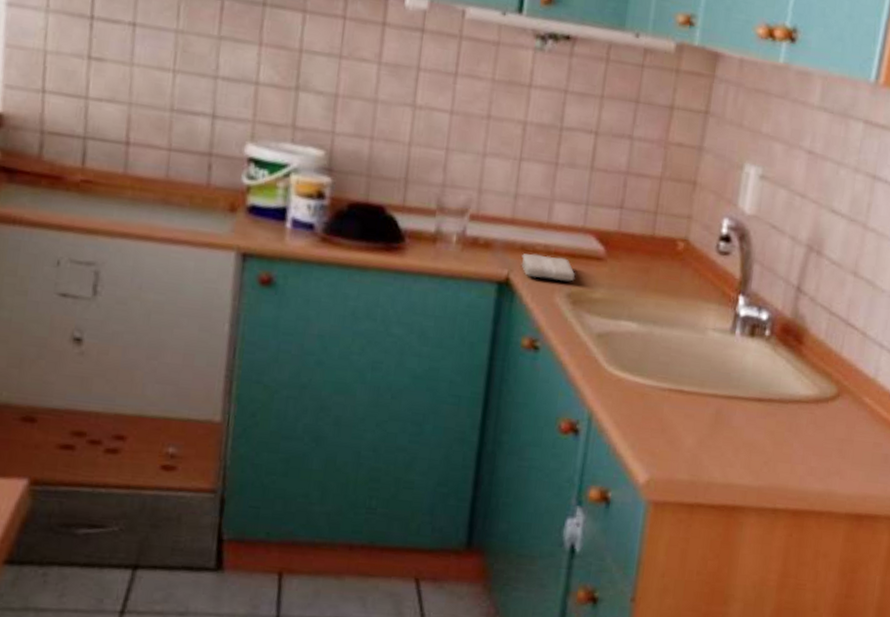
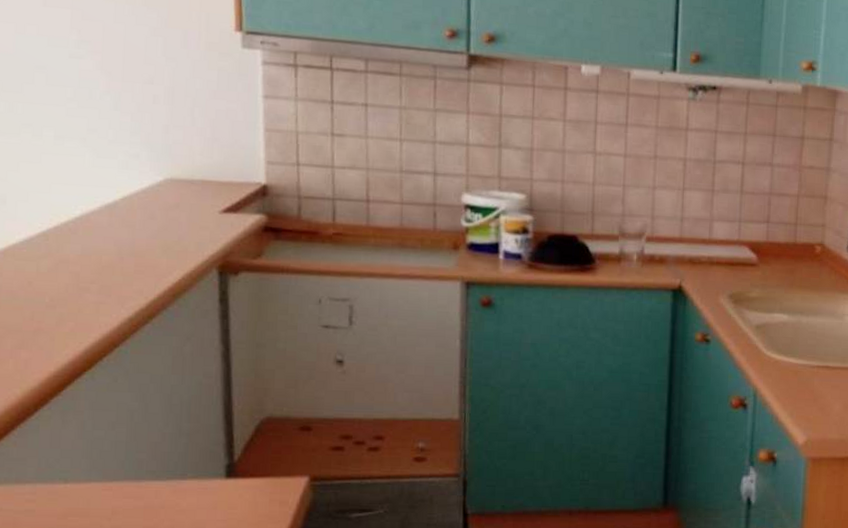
washcloth: present [521,253,576,282] -> none [690,265,735,285]

